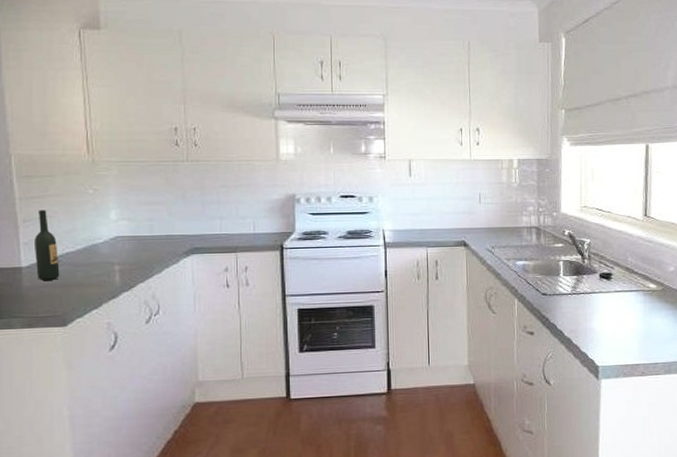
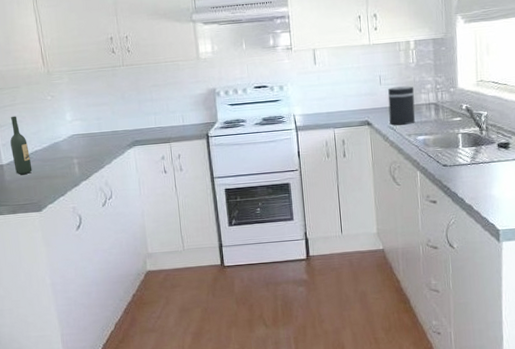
cylinder: none [487,207,516,248] -> present [387,86,416,125]

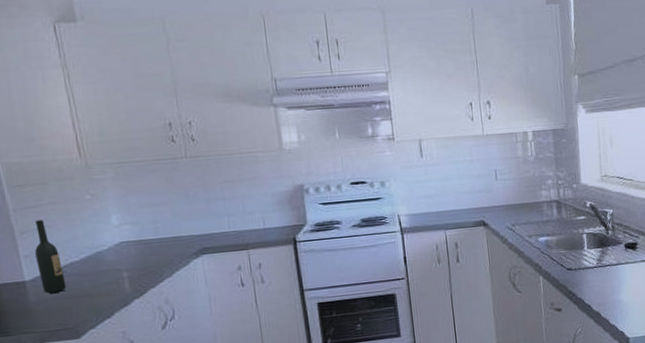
cylinder: present [387,86,416,125] -> none [505,181,536,226]

